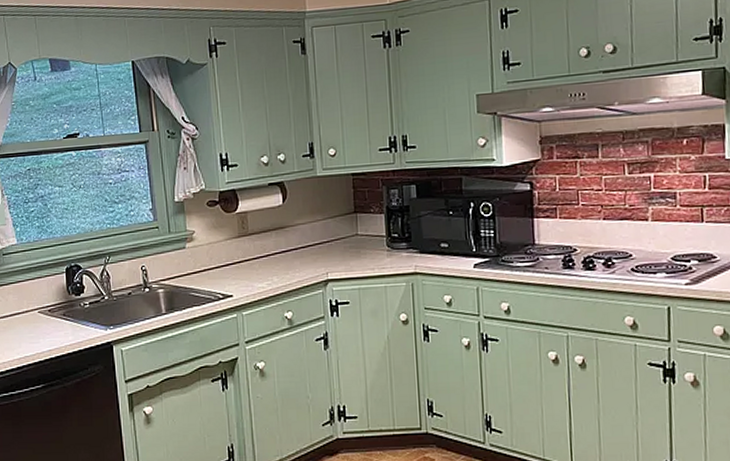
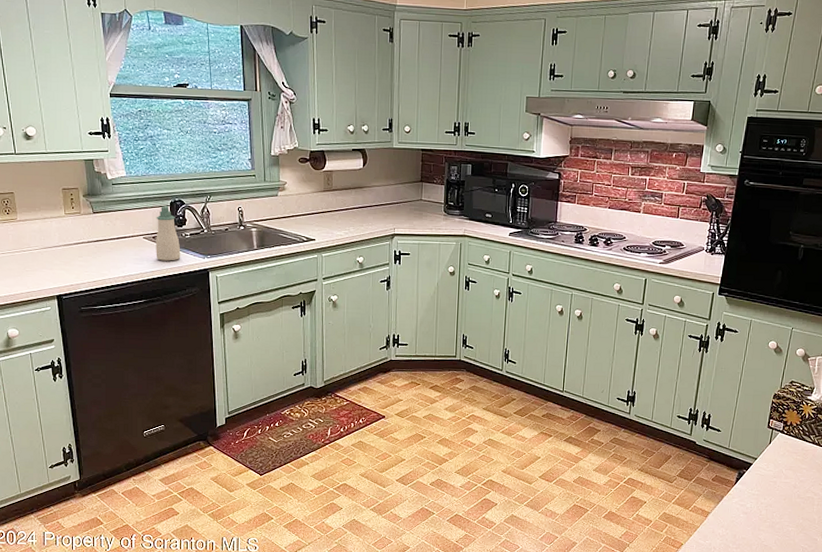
soap bottle: none [51,273,80,337] -> present [156,206,181,261]

